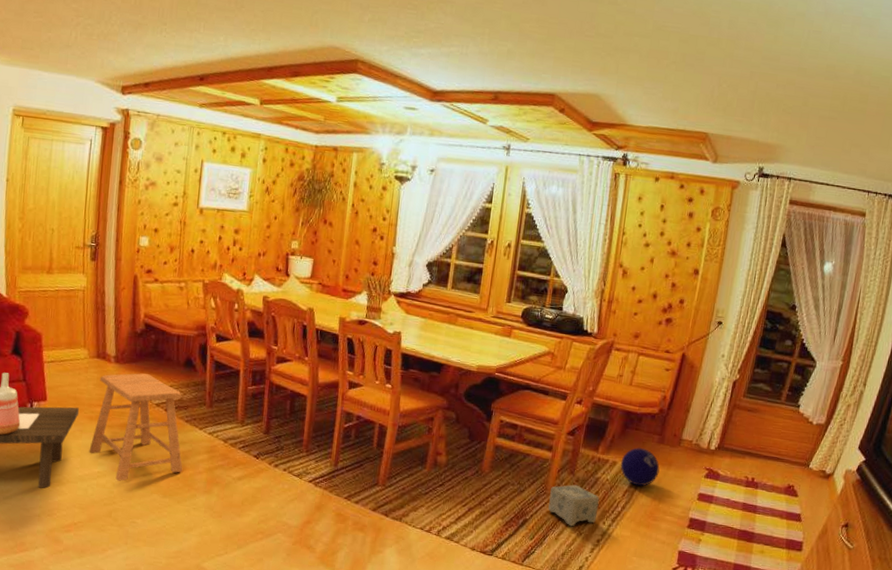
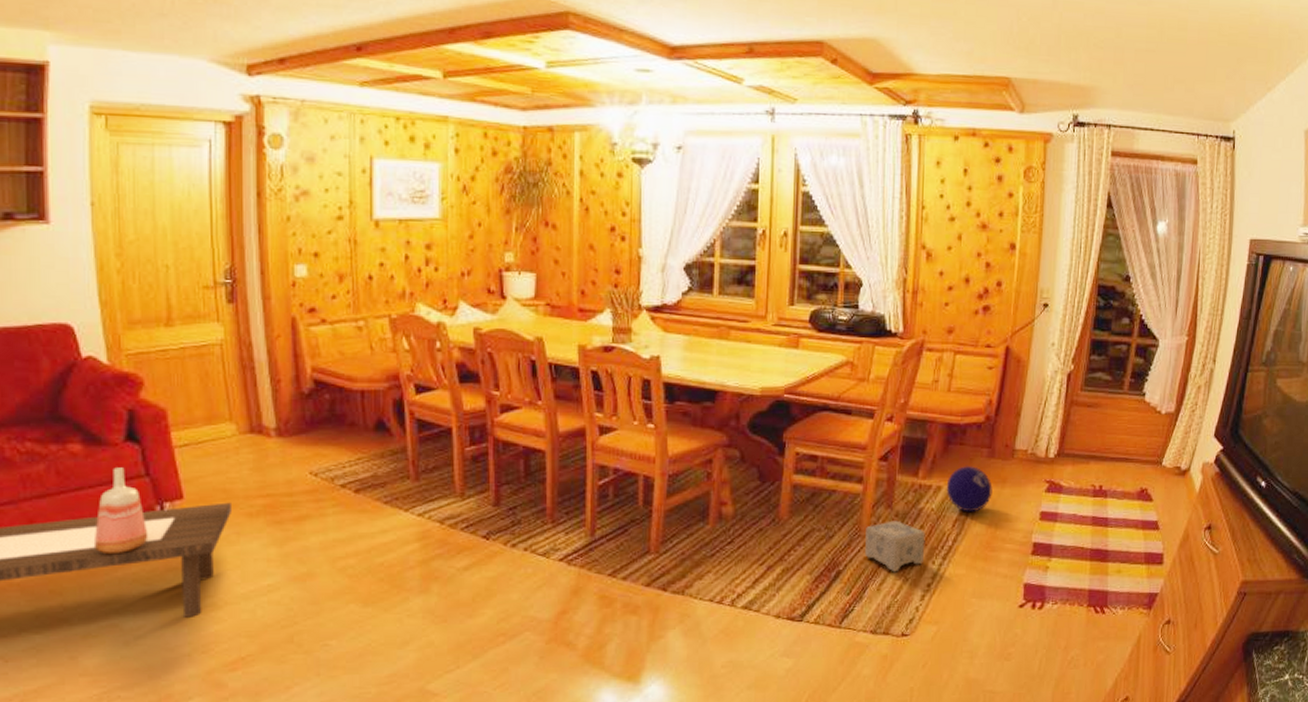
stool: present [89,373,183,481] -> none [252,447,387,593]

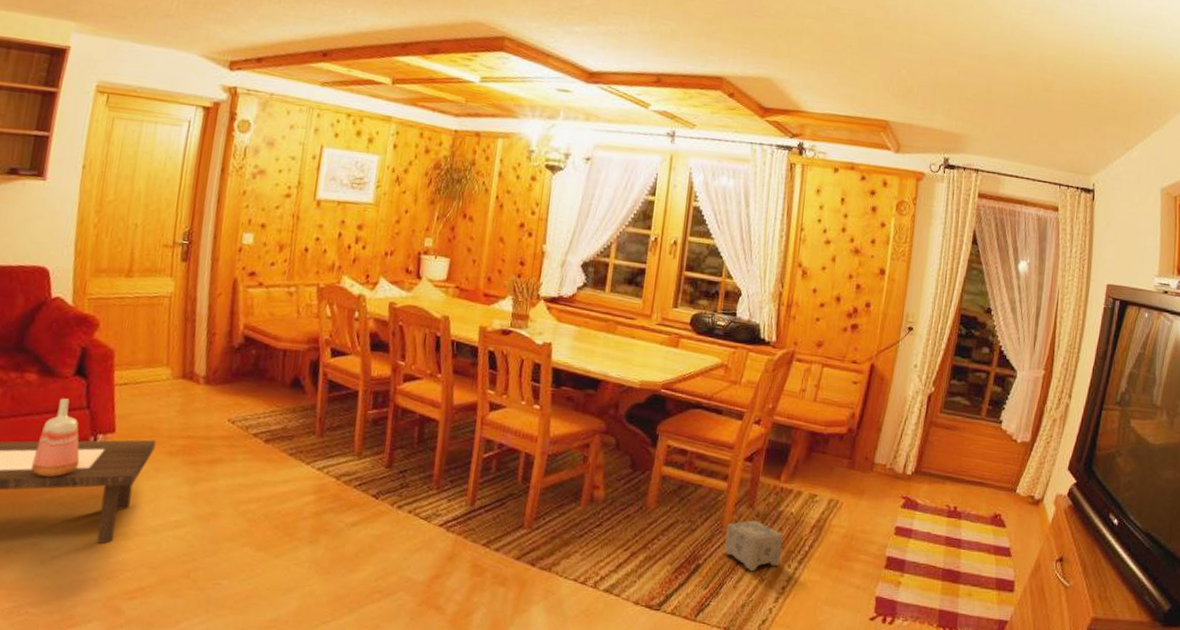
ball: present [946,465,993,513] -> none [806,473,851,521]

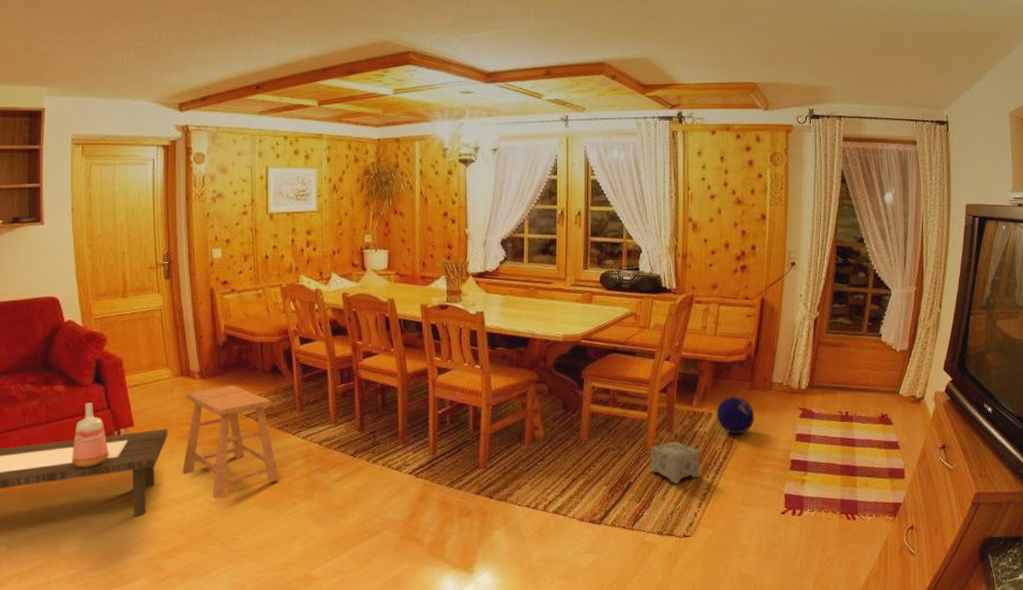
stool: none [165,396,287,532] -> present [182,386,280,498]
ball: none [806,473,851,521] -> present [716,395,755,435]

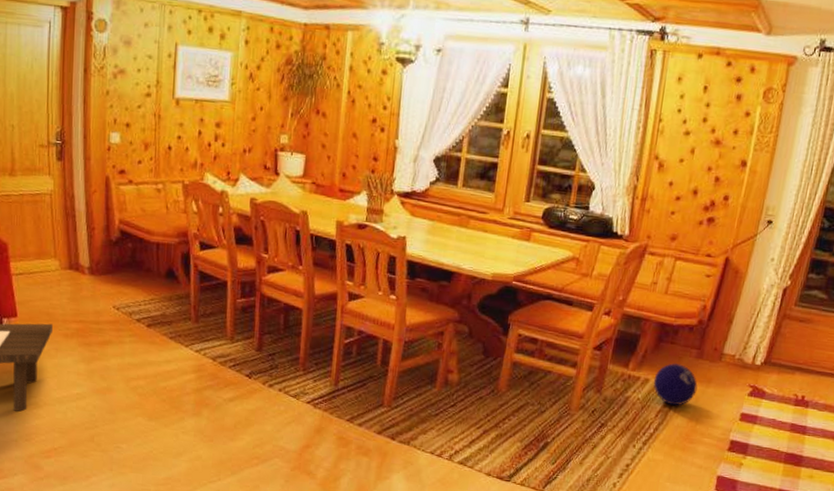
stool: present [182,386,280,498] -> none [66,285,169,404]
planter: present [651,441,700,484] -> none [572,404,630,450]

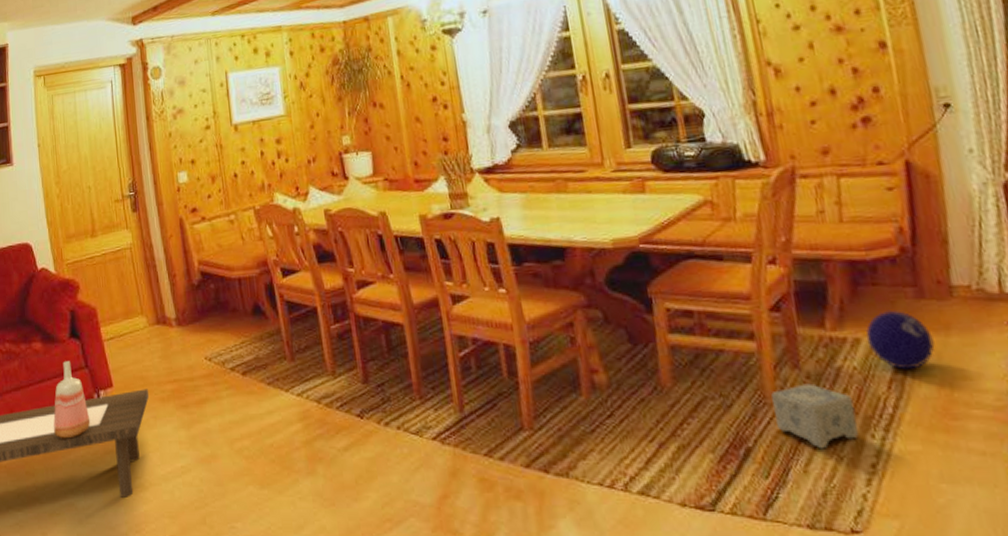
planter: none [572,404,630,450] -> present [771,383,859,449]

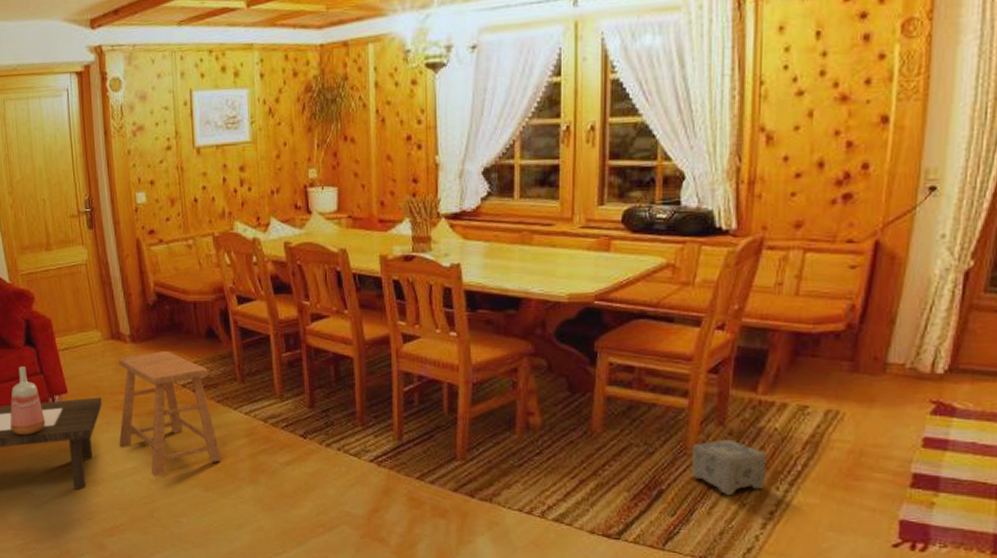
stool: none [164,333,277,475] -> present [118,351,222,476]
ball: present [865,309,935,370] -> none [793,380,856,435]

